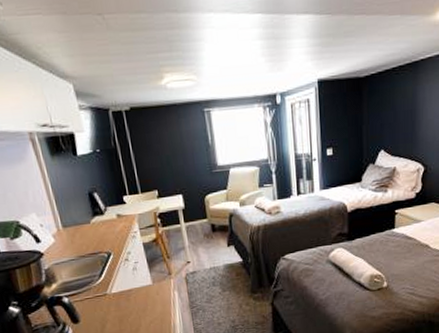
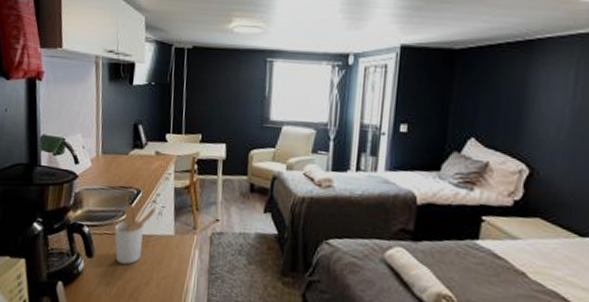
utensil holder: none [94,264,130,321] -> present [114,204,156,265]

